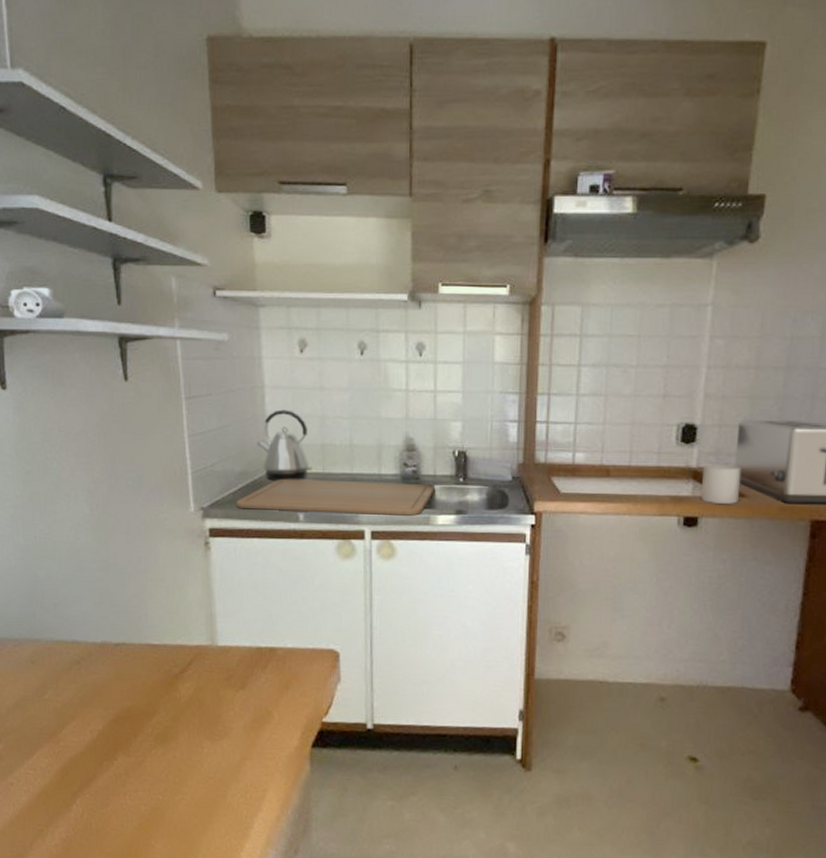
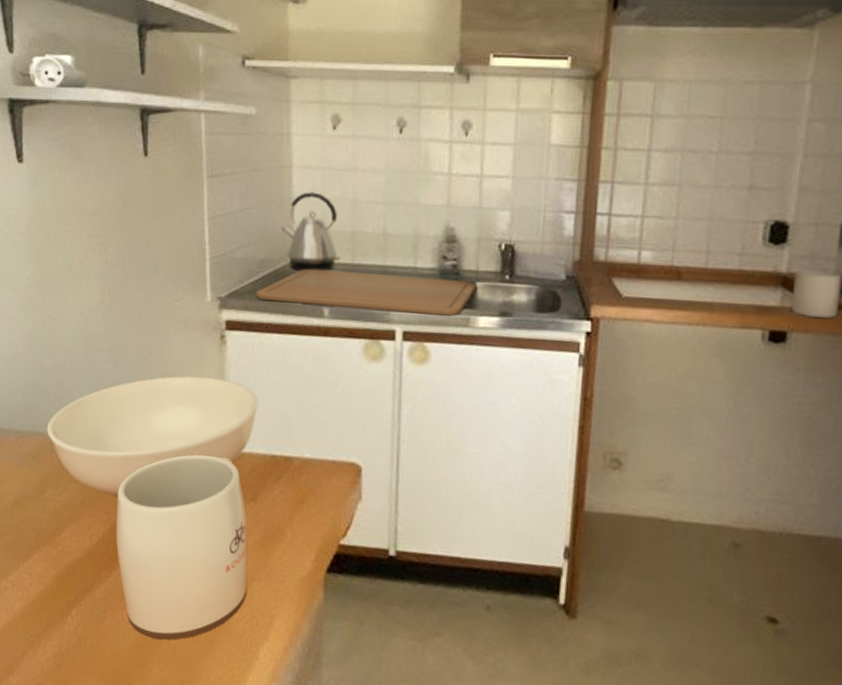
bowl: none [43,580,243,694] -> present [47,376,259,497]
mug: none [114,650,241,819] -> present [115,454,248,640]

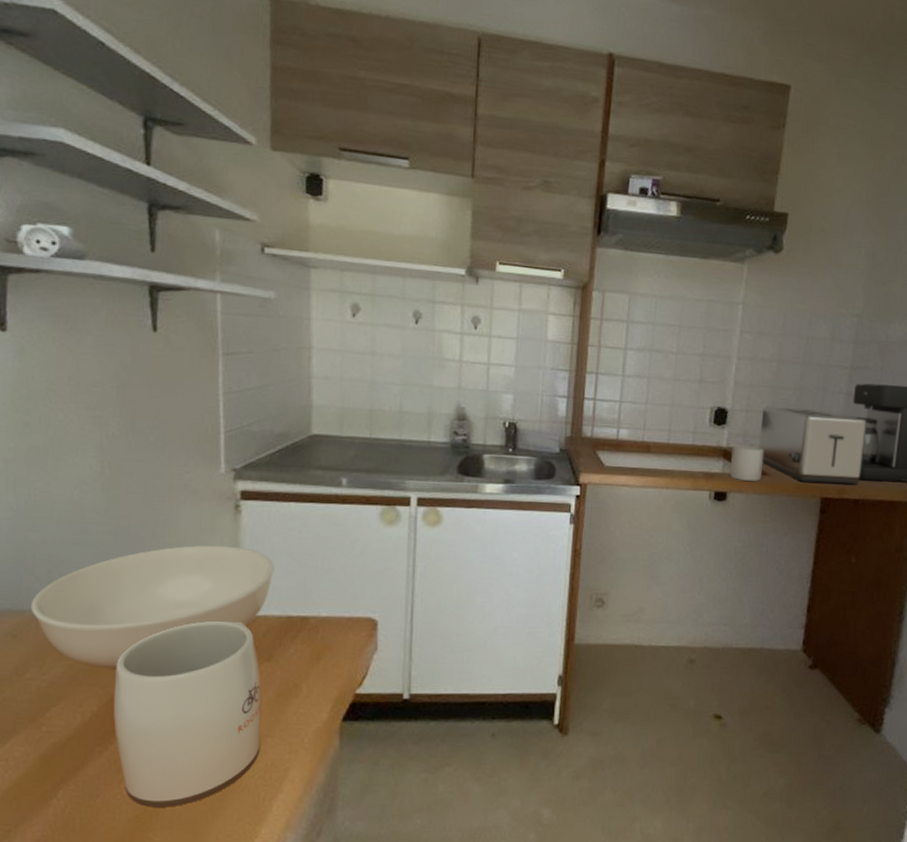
chopping board: present [256,268,478,316] -> none [273,442,485,484]
kettle: present [283,192,341,271] -> none [301,372,359,444]

